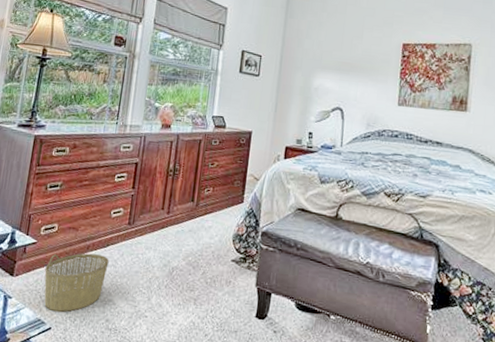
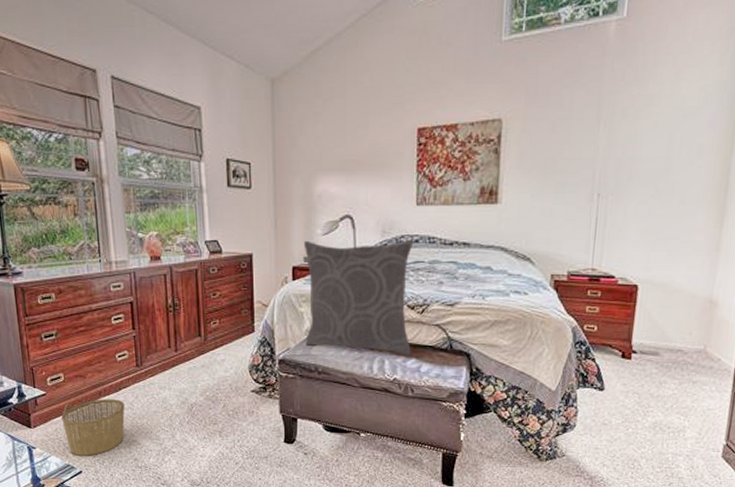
pillow: none [288,125,394,241] -> present [303,239,414,356]

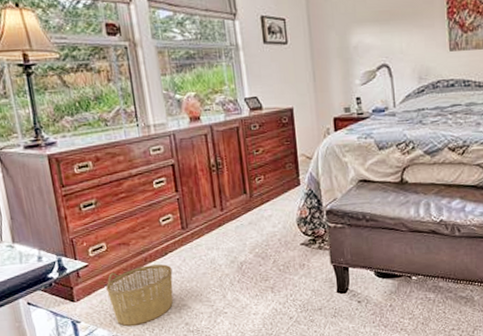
pillow: present [303,239,414,356] -> none [343,83,455,197]

